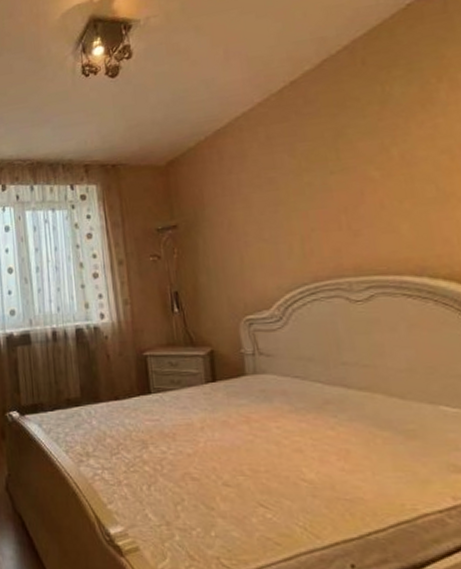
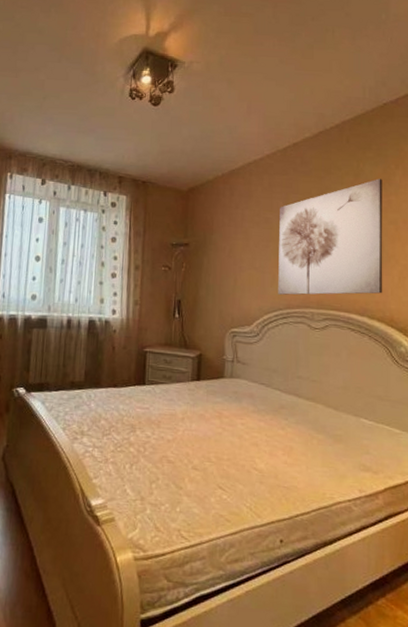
wall art: none [285,99,446,267] -> present [278,179,383,295]

